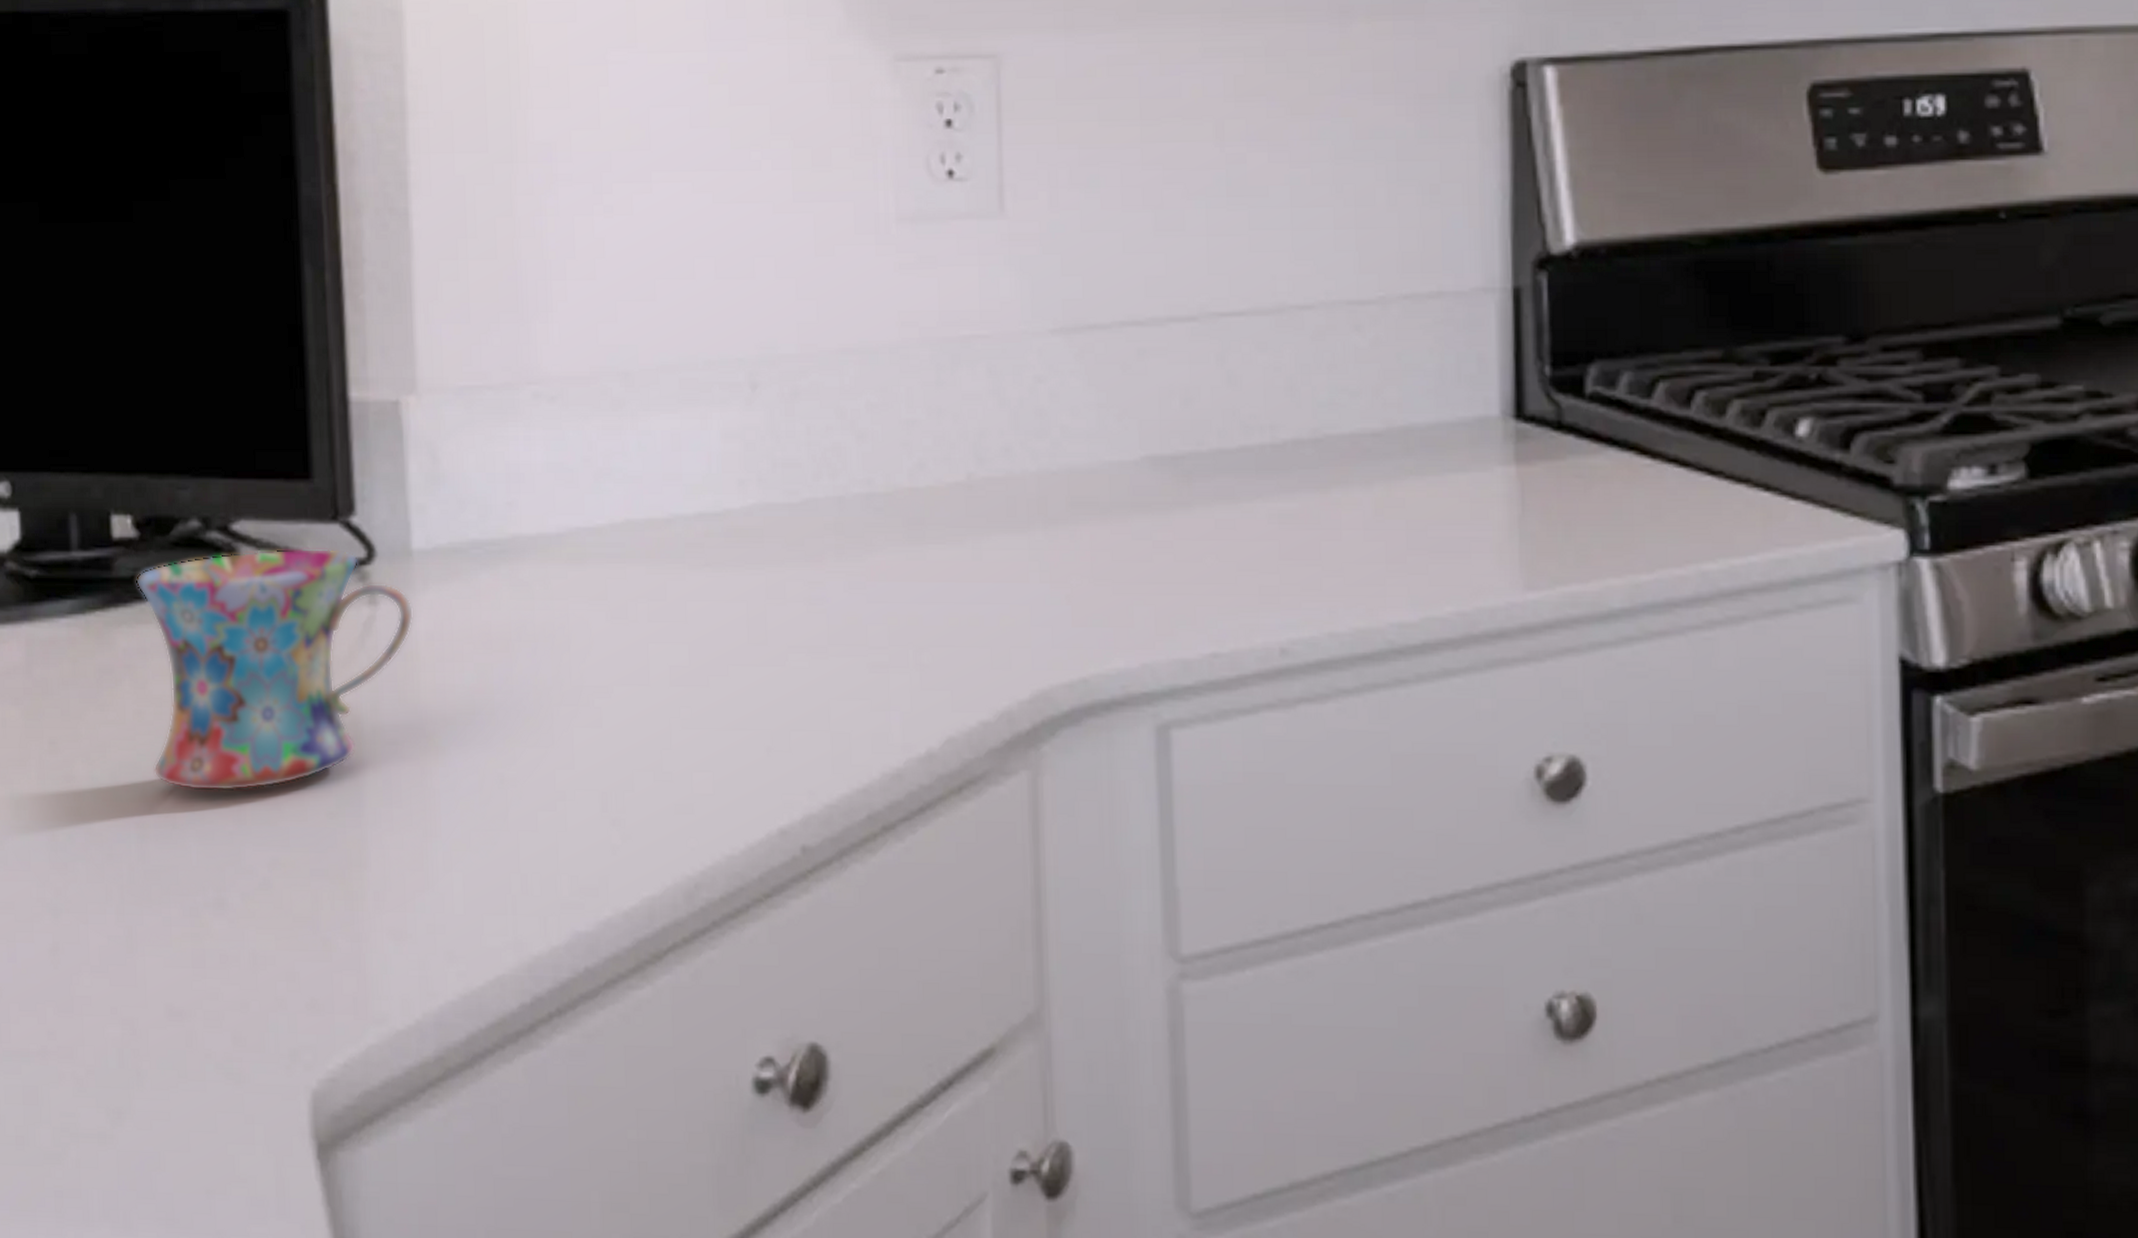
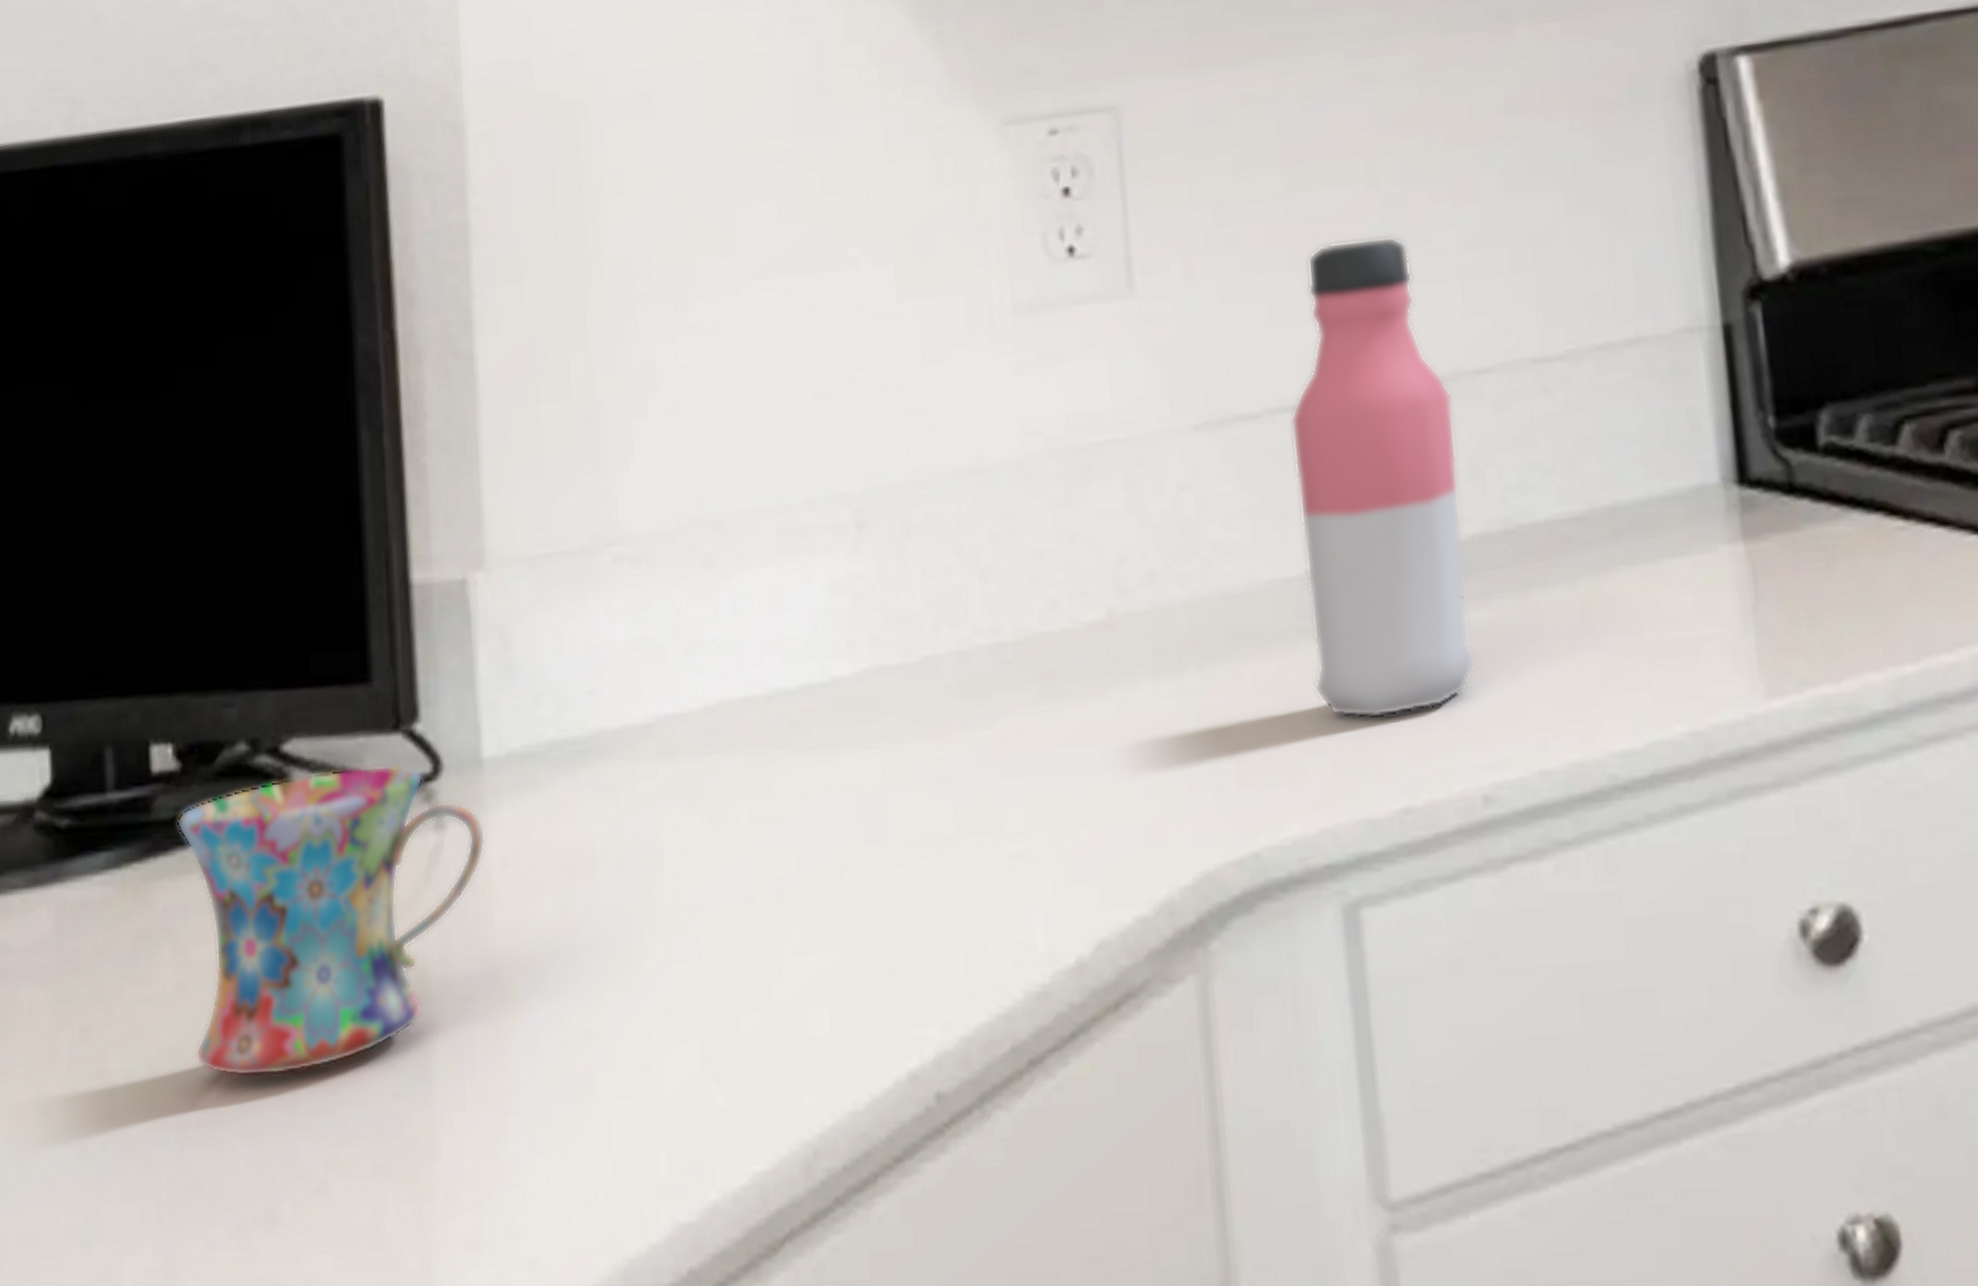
water bottle: none [1136,188,1282,580] -> present [1290,236,1477,719]

